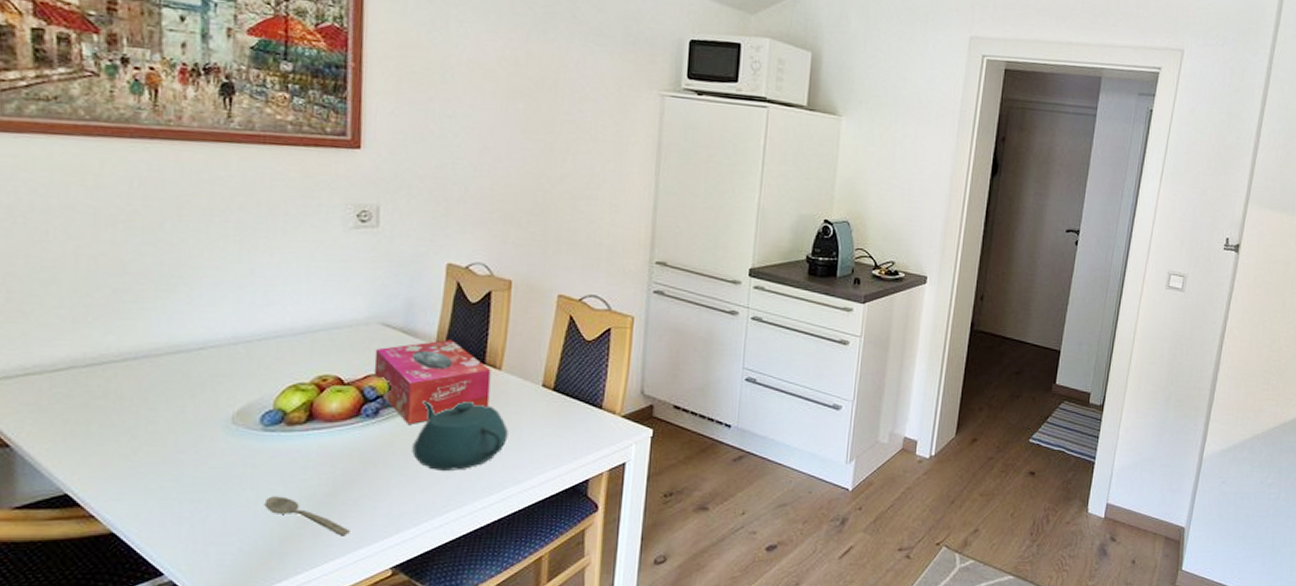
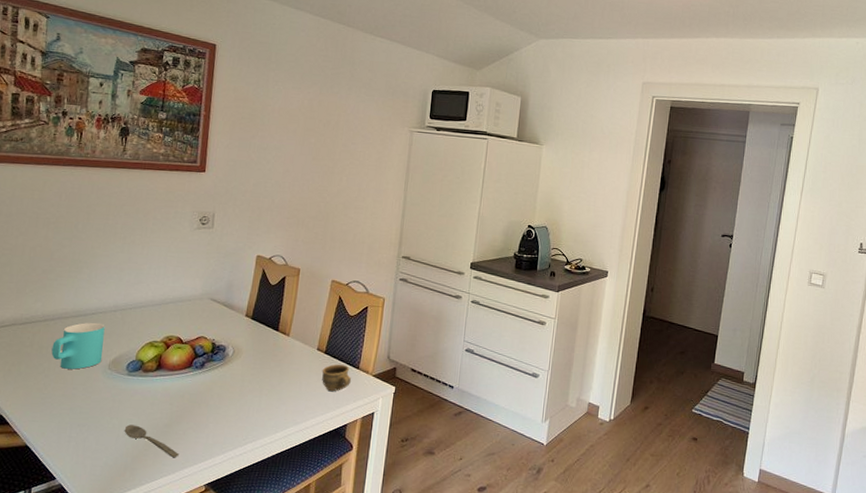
cup: none [138,360,222,426] -> present [51,322,105,370]
tissue box: present [373,340,491,424] -> none [202,312,282,375]
teapot: present [412,401,508,472] -> none [225,357,292,413]
cup: none [550,403,593,440] -> present [322,364,352,392]

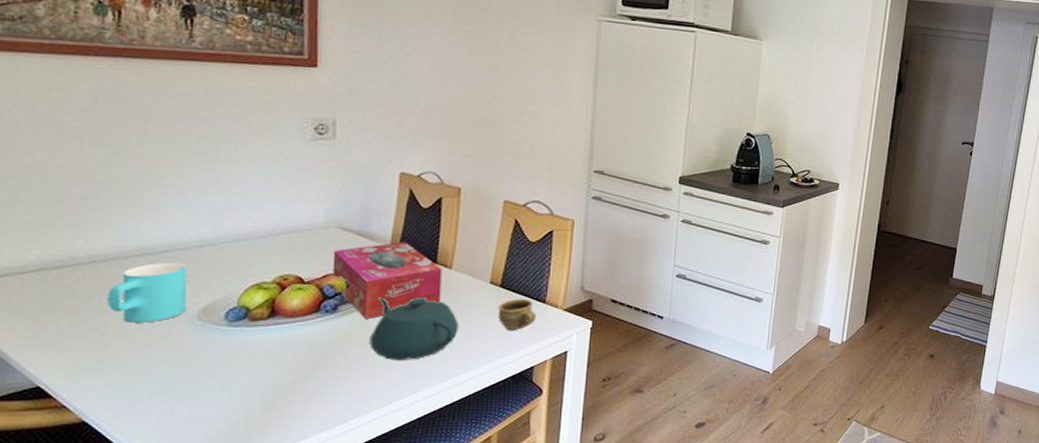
spoon: present [124,424,179,458] -> none [229,386,312,421]
tissue box: none [202,312,282,375] -> present [332,242,442,319]
teapot: none [225,357,292,413] -> present [369,297,459,362]

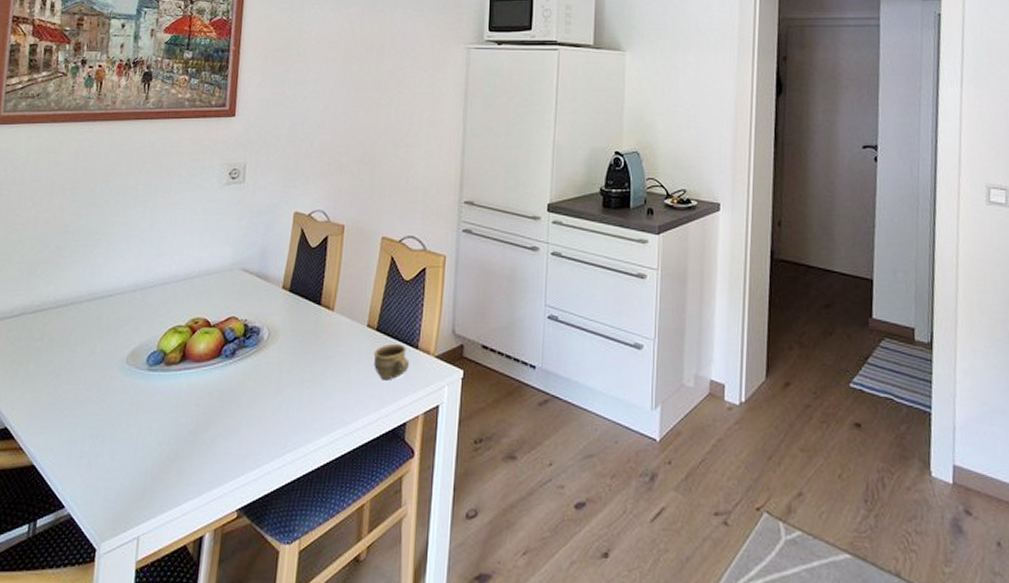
cup: present [107,262,188,323] -> none [63,306,124,366]
tissue box: present [332,242,442,319] -> none [233,283,326,364]
teapot: present [369,297,459,362] -> none [259,341,338,412]

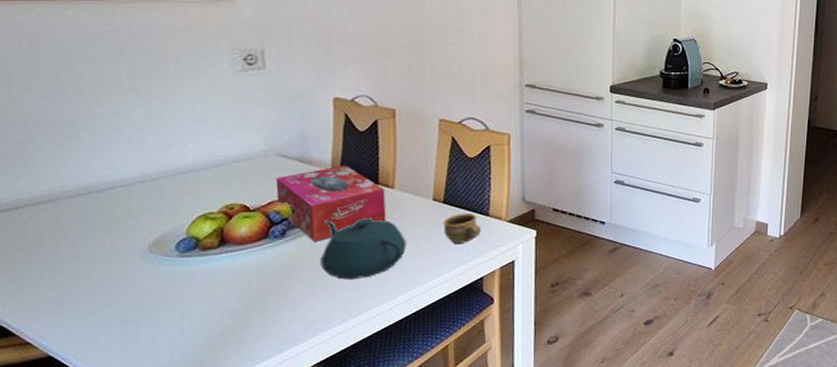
tissue box: none [233,283,326,364] -> present [275,165,386,242]
teapot: none [259,341,338,412] -> present [320,218,406,280]

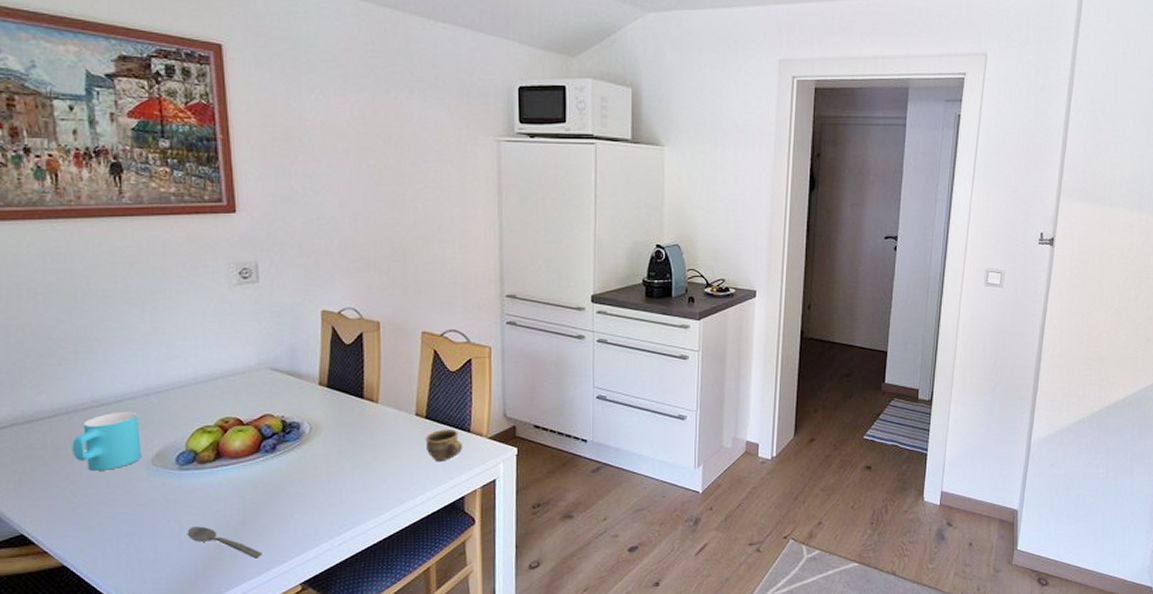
cup: none [57,198,138,259] -> present [72,411,142,471]
spoon: none [189,312,272,343] -> present [187,526,262,559]
tissue box: present [275,165,386,242] -> none [267,379,371,456]
teapot: present [320,218,406,280] -> none [308,433,390,497]

